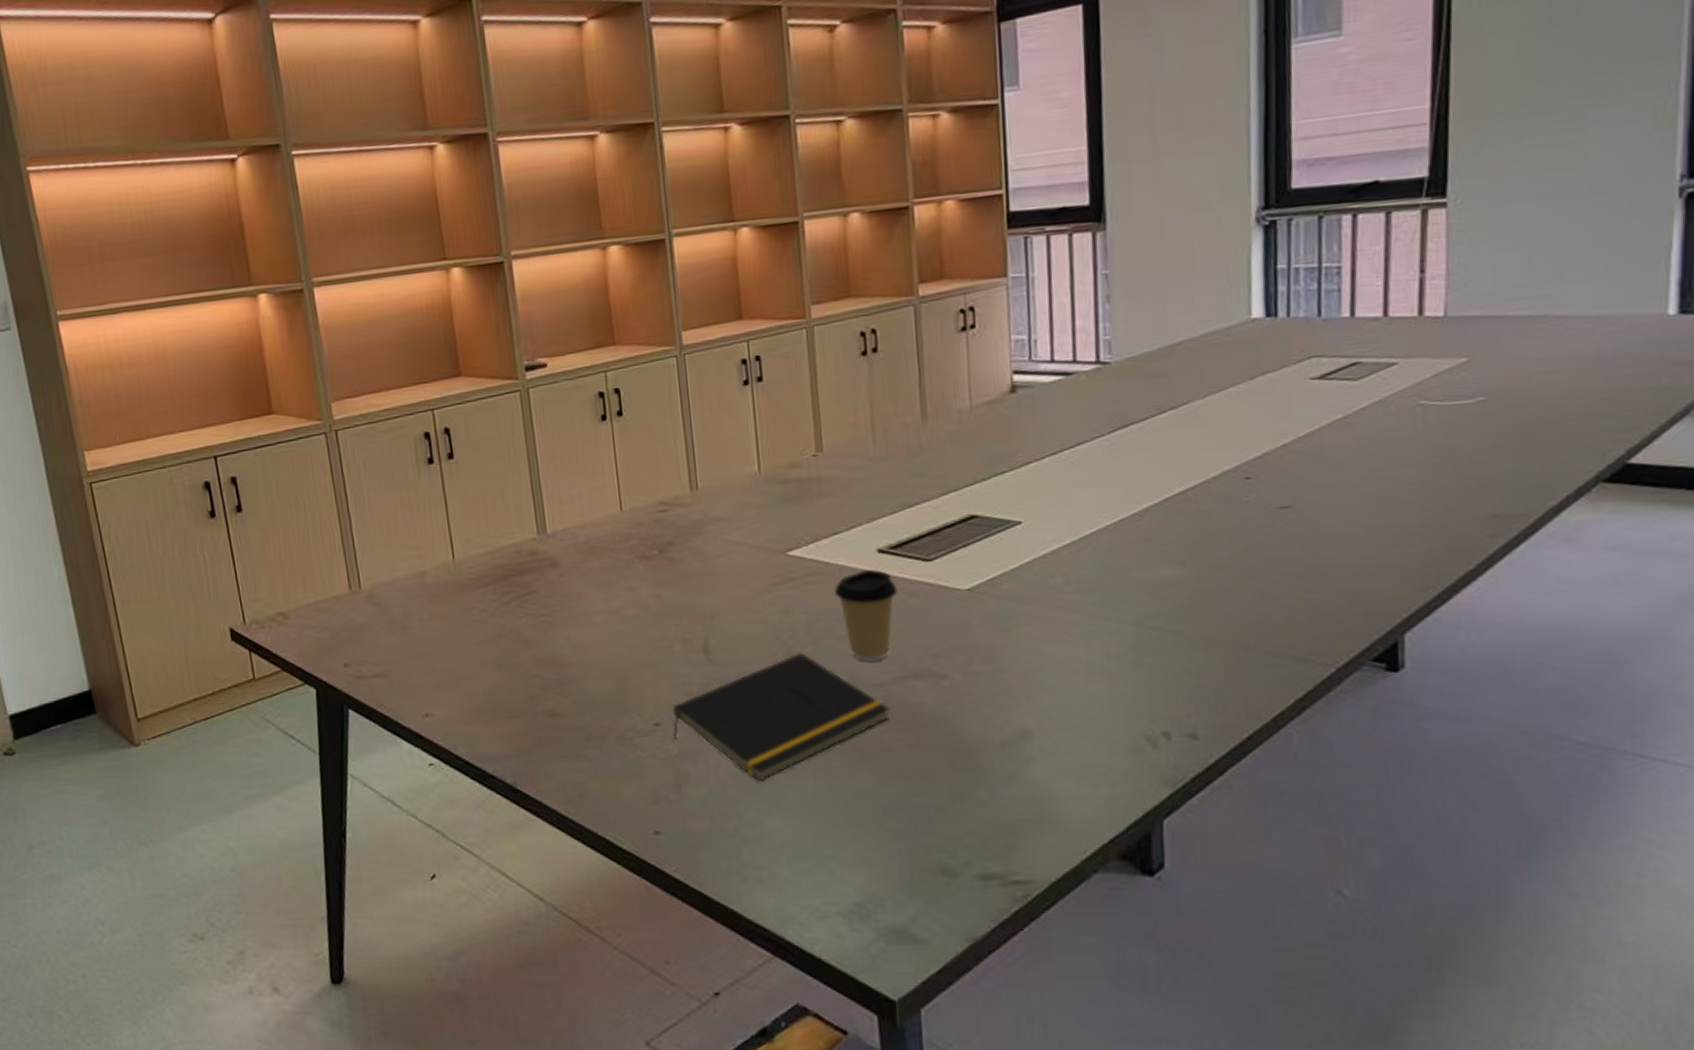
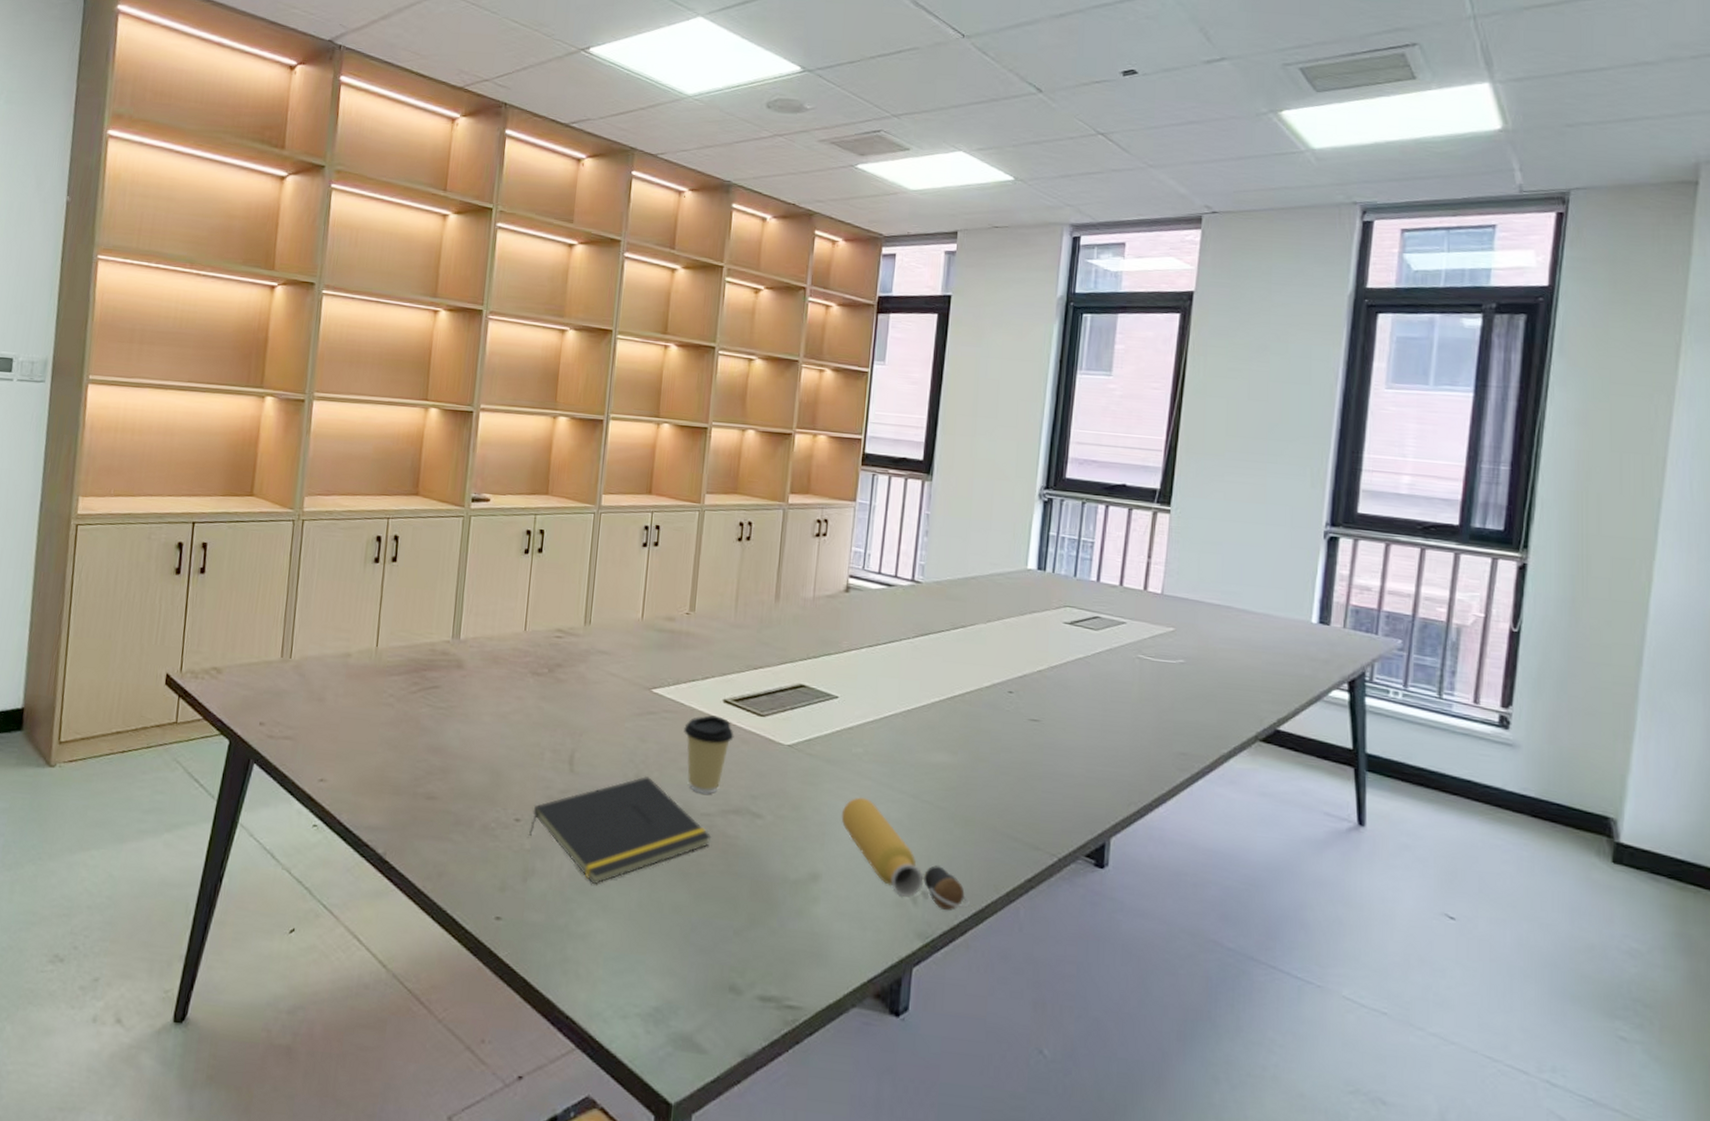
water bottle: none [1047,635,1226,750] -> present [841,797,970,911]

